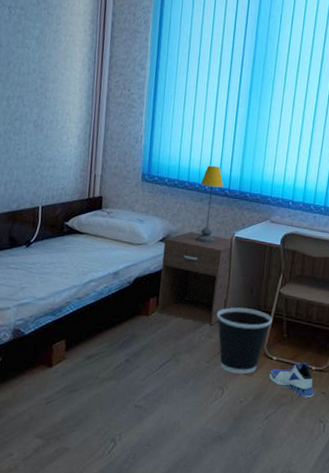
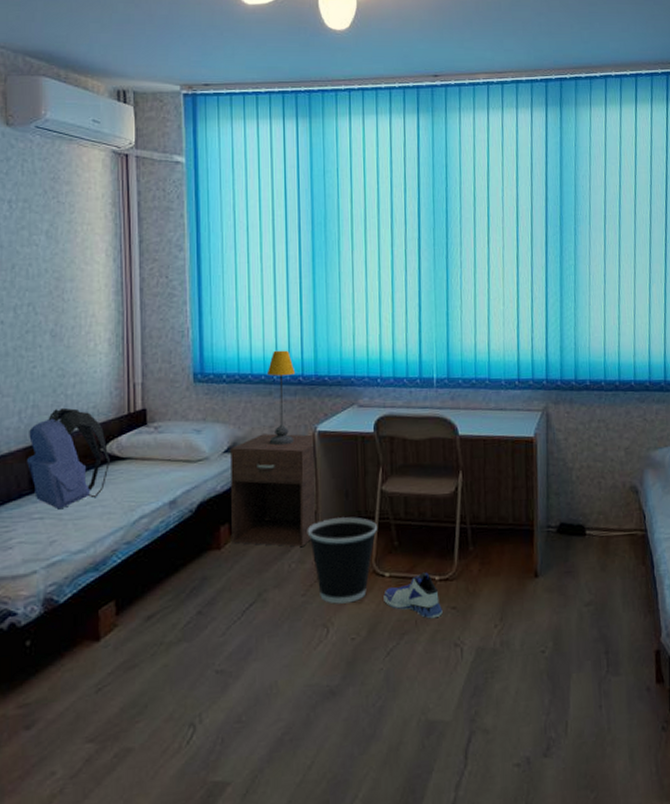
backpack: none [9,185,71,264] -> present [27,407,110,510]

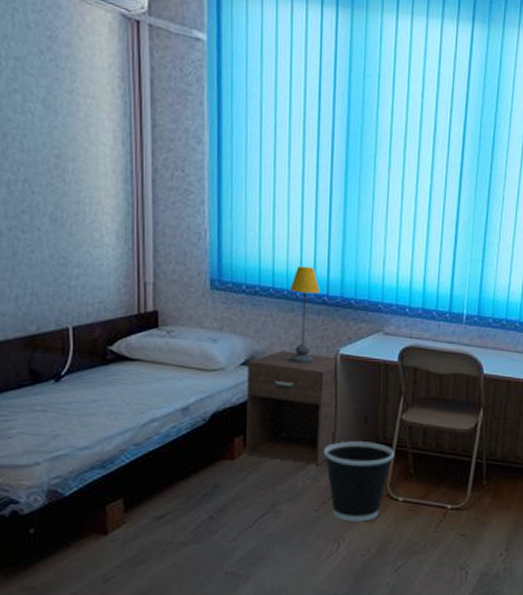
backpack: present [27,407,110,510] -> none [26,299,118,404]
sneaker: present [383,572,443,619] -> none [395,500,452,543]

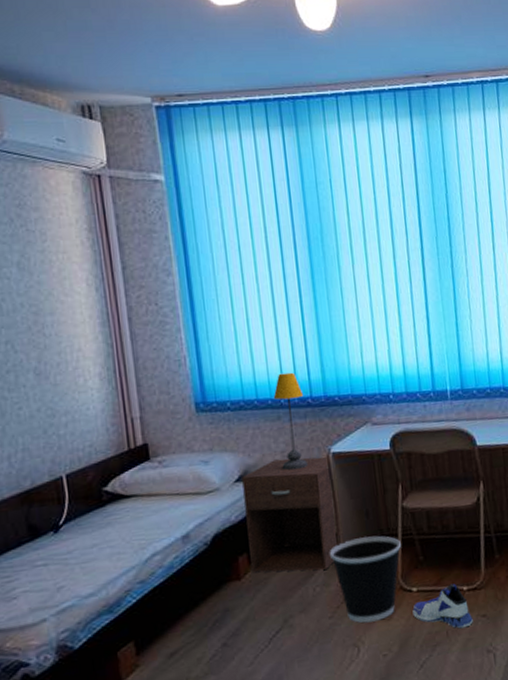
sneaker: none [395,500,452,543] -> present [412,583,473,629]

